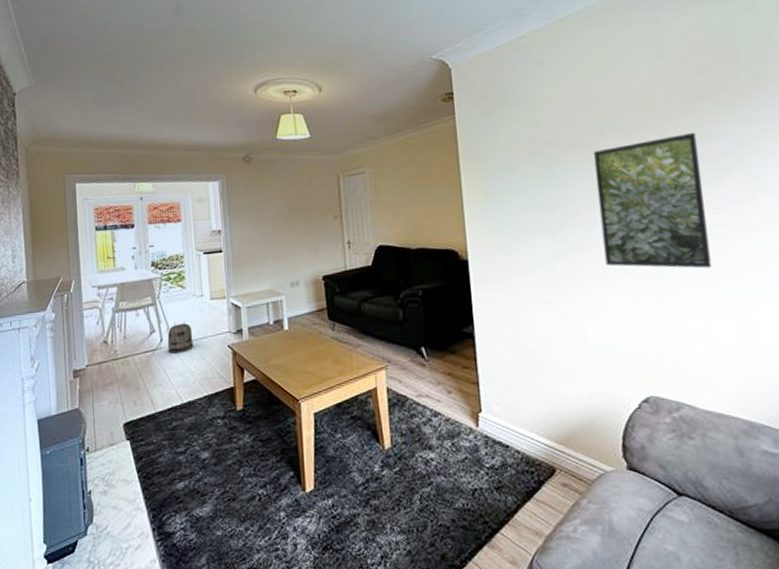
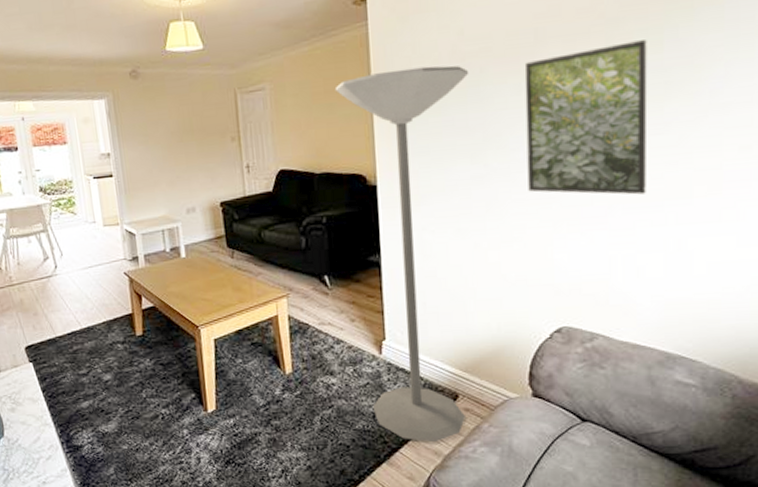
basket: present [167,321,194,354] -> none [61,248,89,280]
floor lamp: none [427,153,564,522] -> present [335,65,469,443]

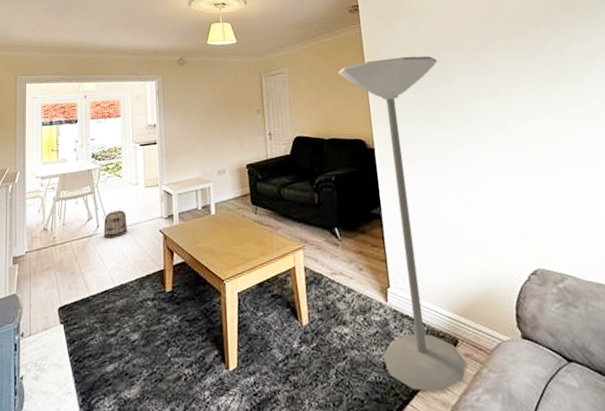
basket: none [61,248,89,280] -> present [103,208,128,239]
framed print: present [524,40,648,195] -> none [477,38,582,154]

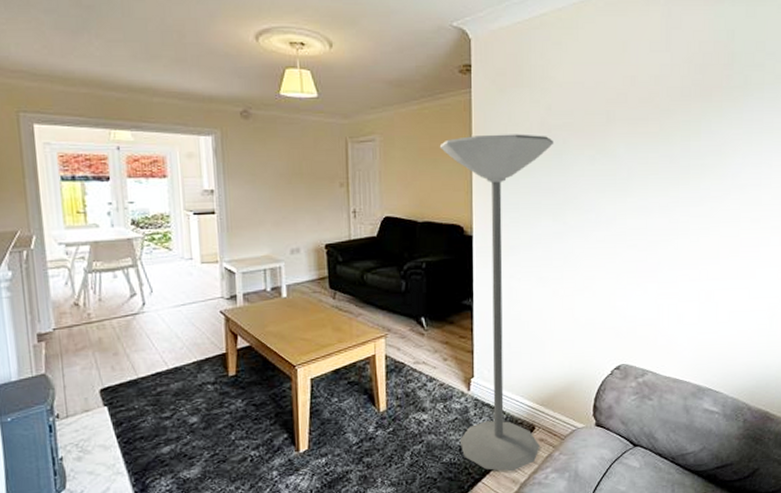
basket: present [103,208,128,239] -> none [150,285,181,318]

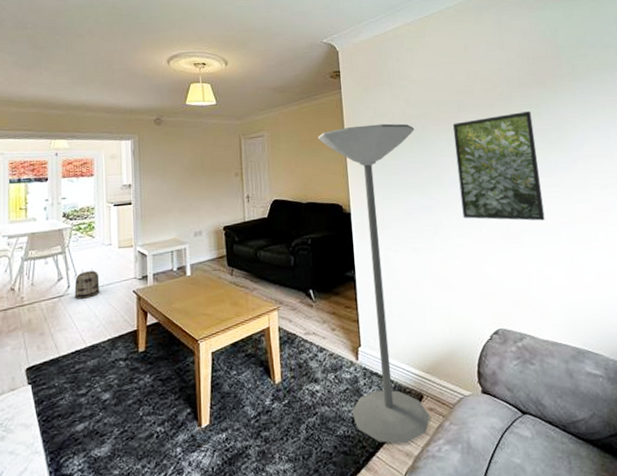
basket: none [150,285,181,318] -> present [74,268,100,299]
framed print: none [598,129,689,254] -> present [452,111,545,221]

